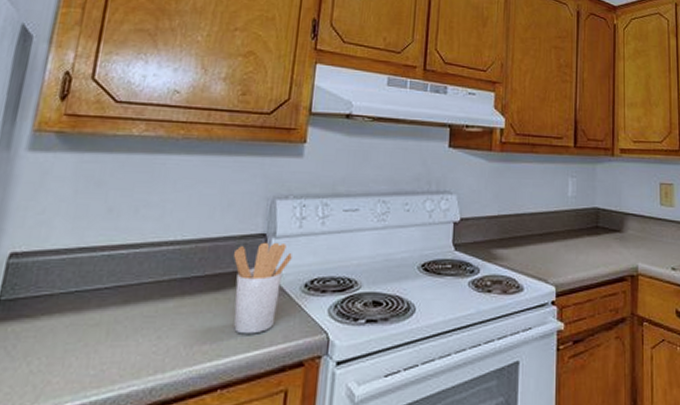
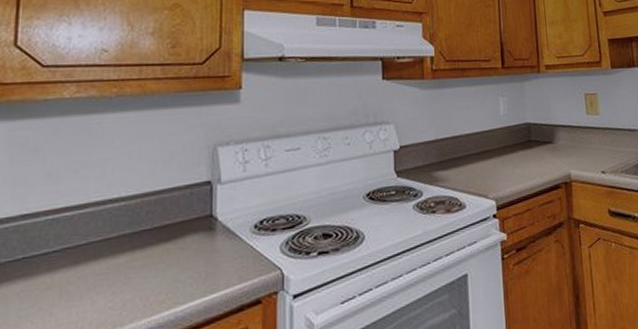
utensil holder: present [234,242,292,334] -> none [181,188,239,280]

